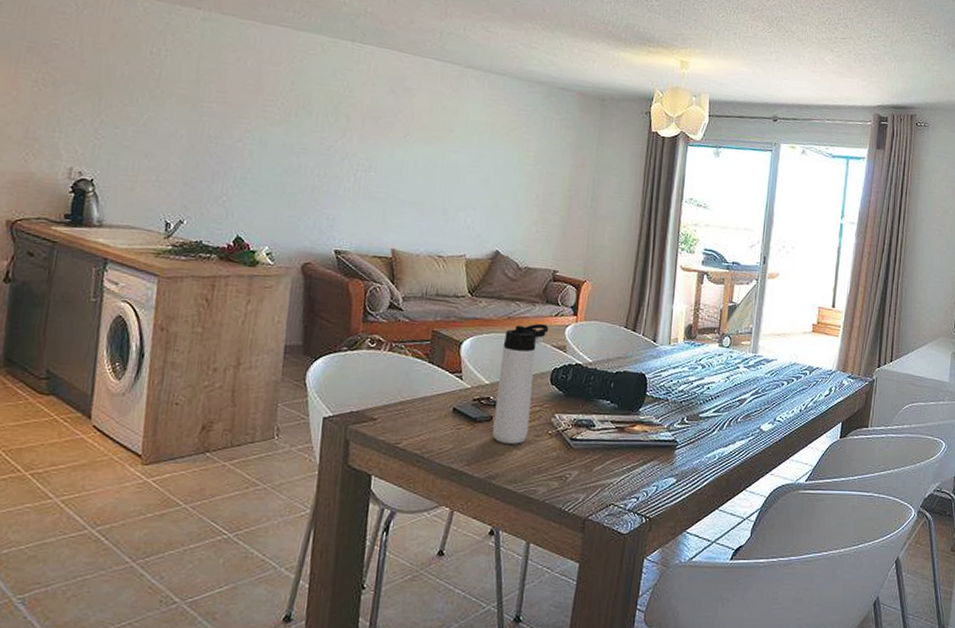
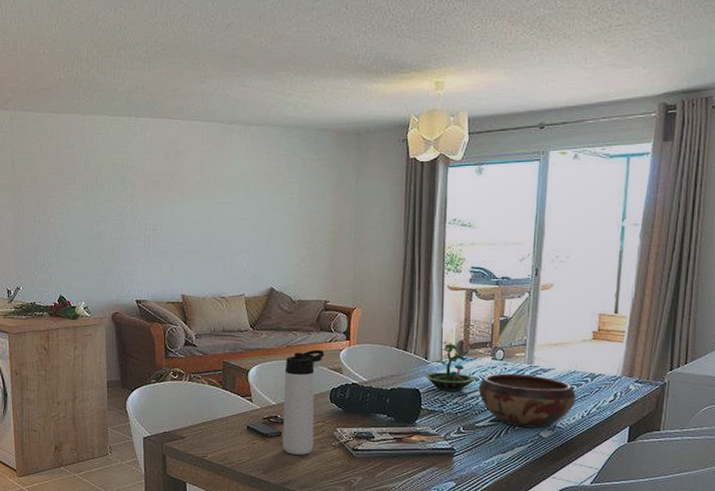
terrarium: none [651,324,702,379] -> present [424,341,476,391]
decorative bowl: none [704,361,795,421] -> present [478,373,576,428]

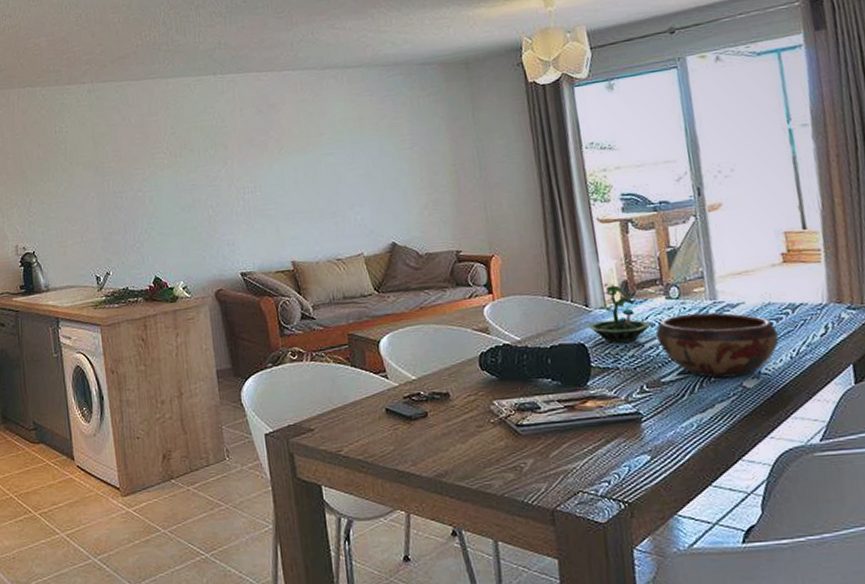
thermos bottle: present [283,349,325,455] -> none [421,308,469,439]

